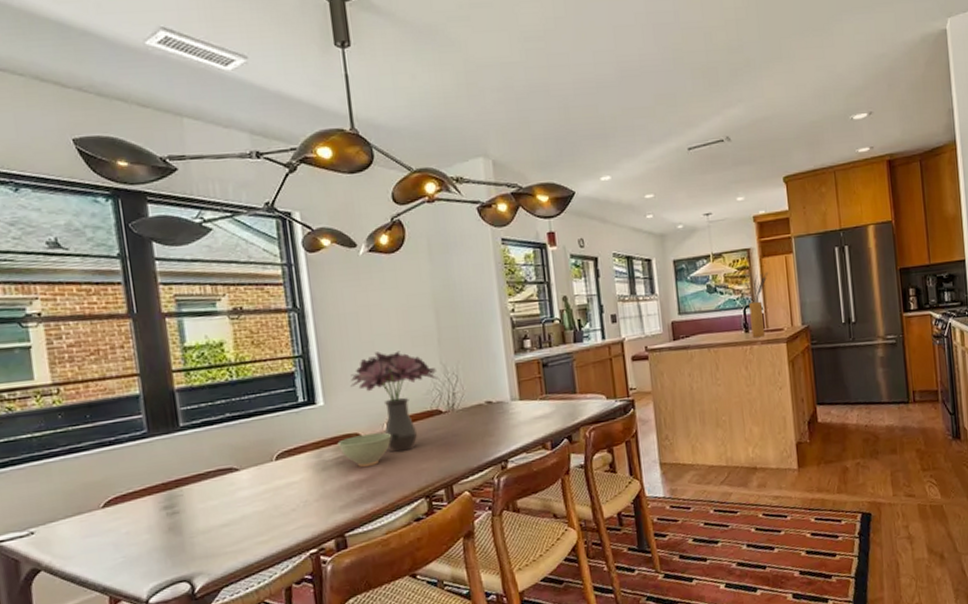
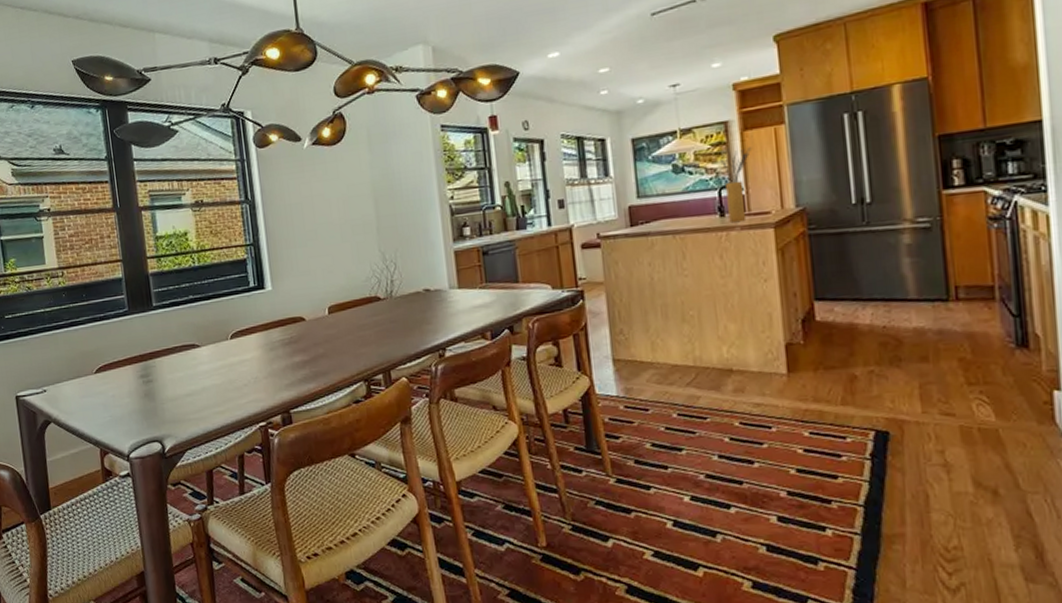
bowl: present [337,432,392,468] -> none [283,317,333,350]
flower arrangement: present [350,351,439,452] -> none [295,239,377,336]

